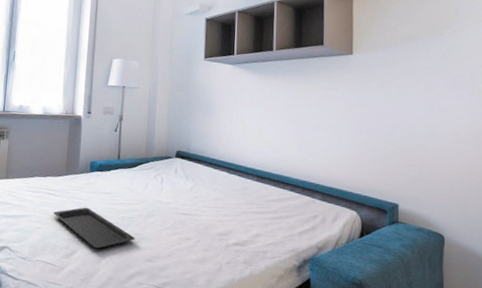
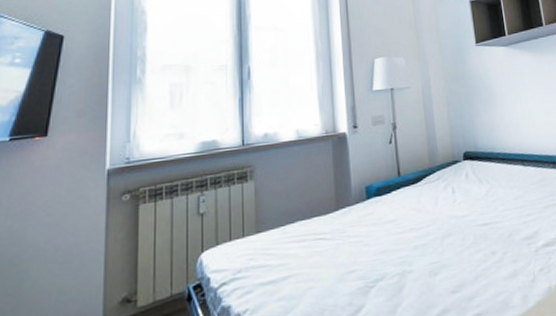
serving tray: present [53,207,135,249] -> none [326,245,433,296]

